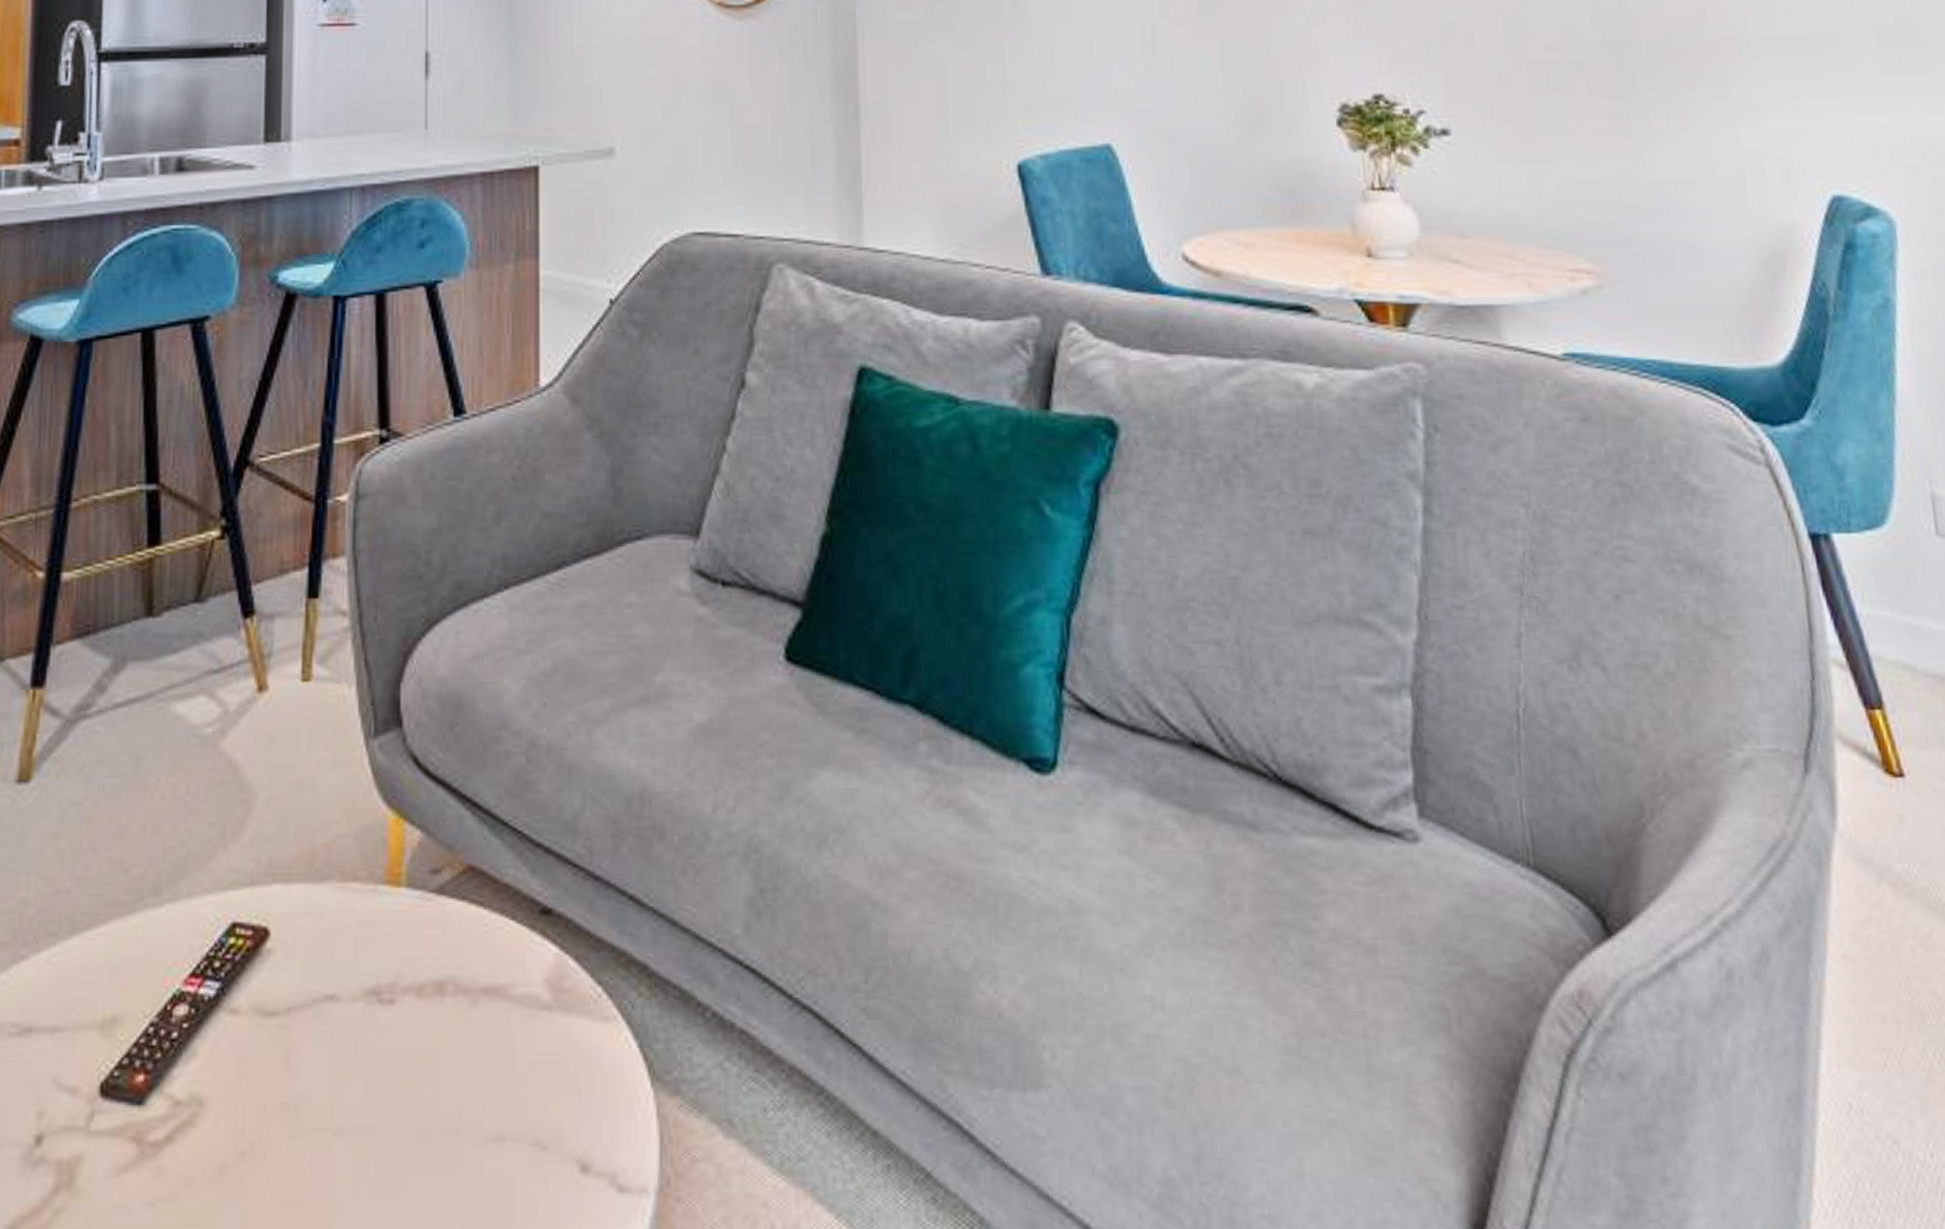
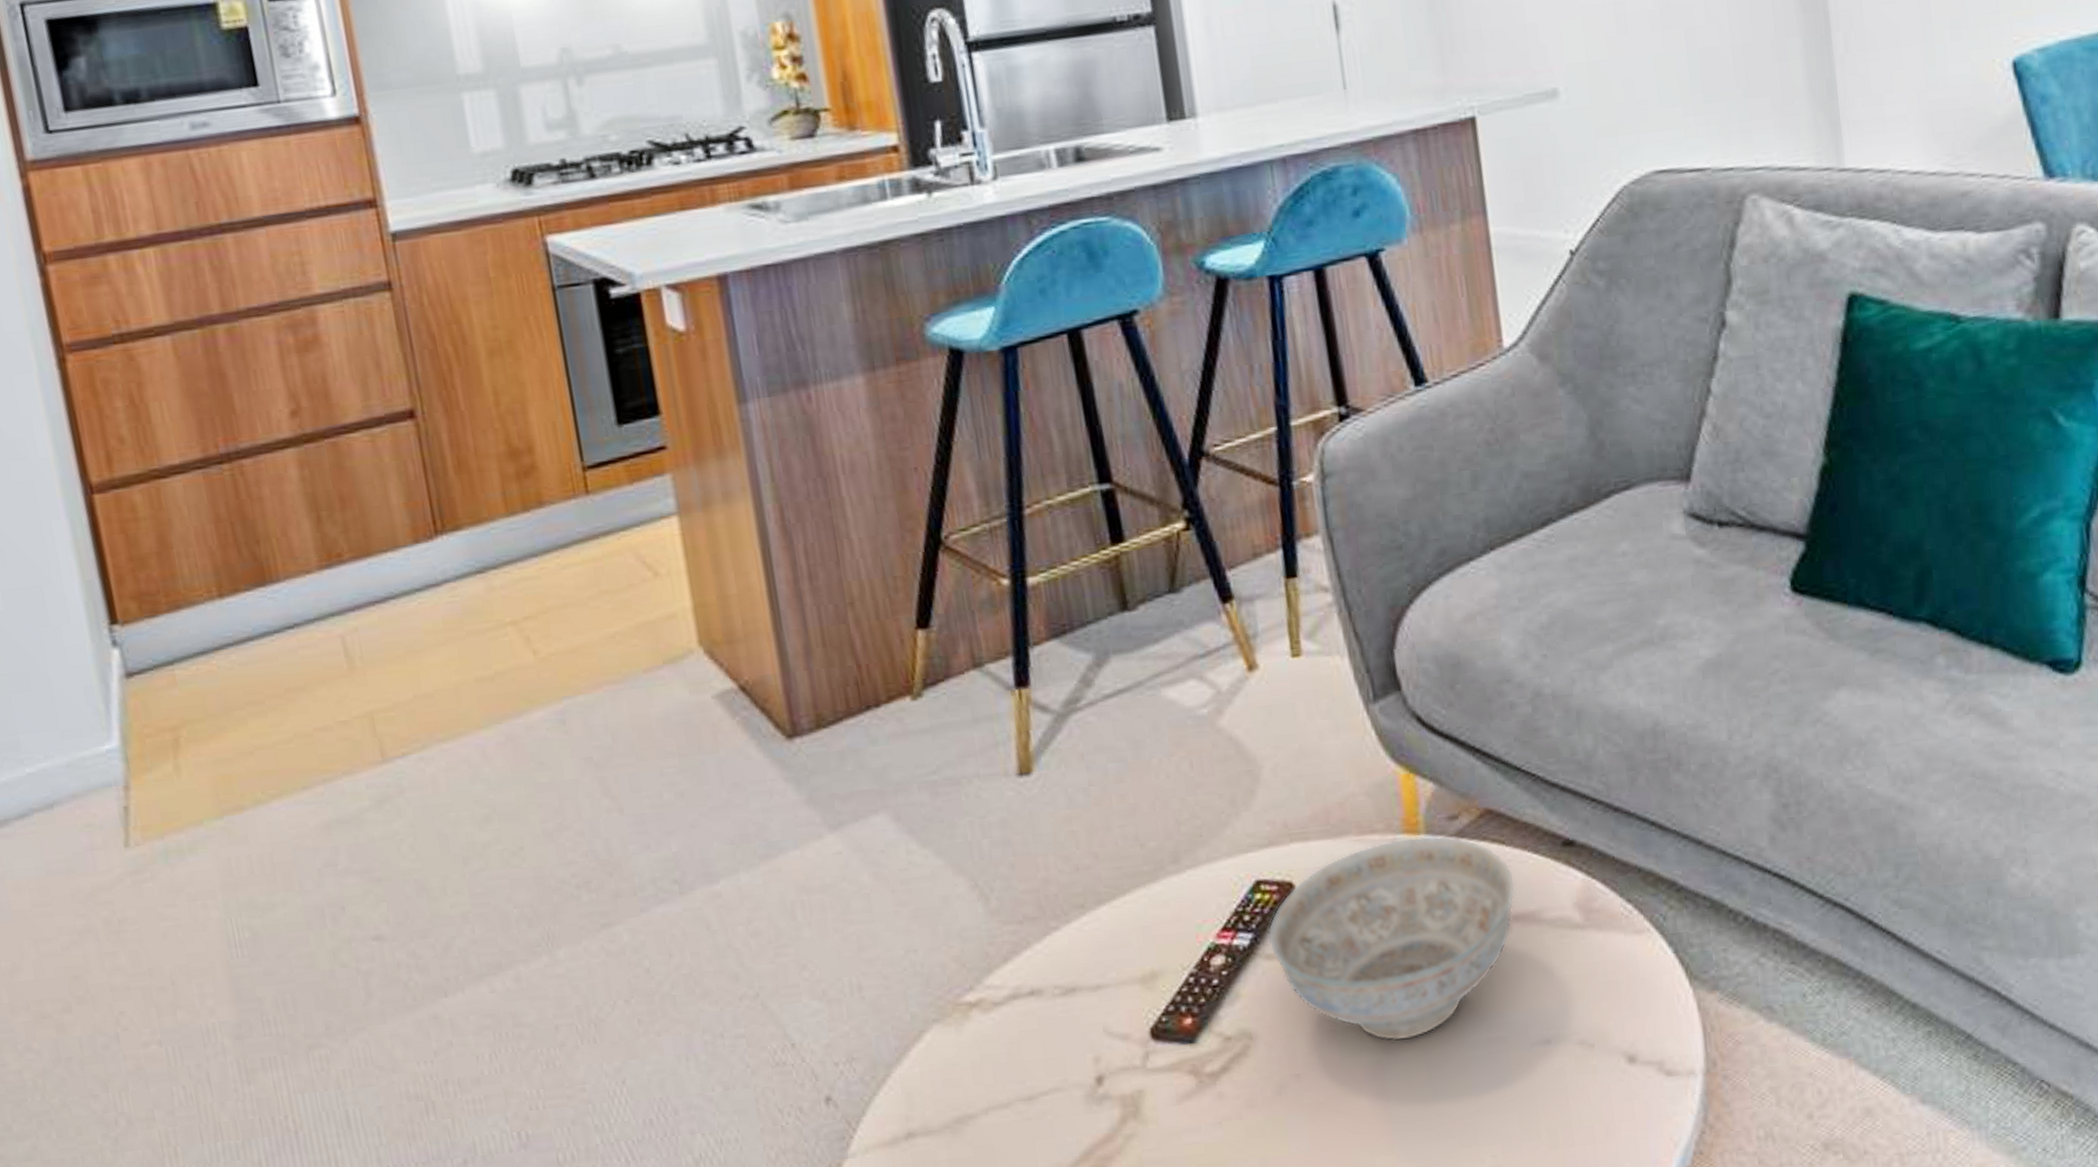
decorative bowl: none [235,889,489,1123] -> present [1267,836,1516,1041]

